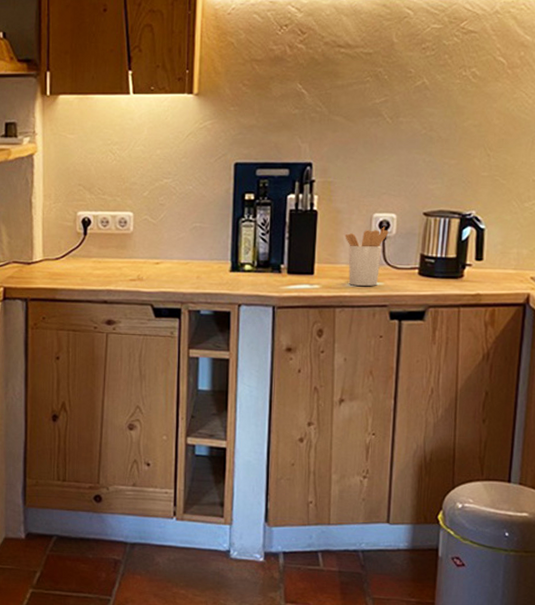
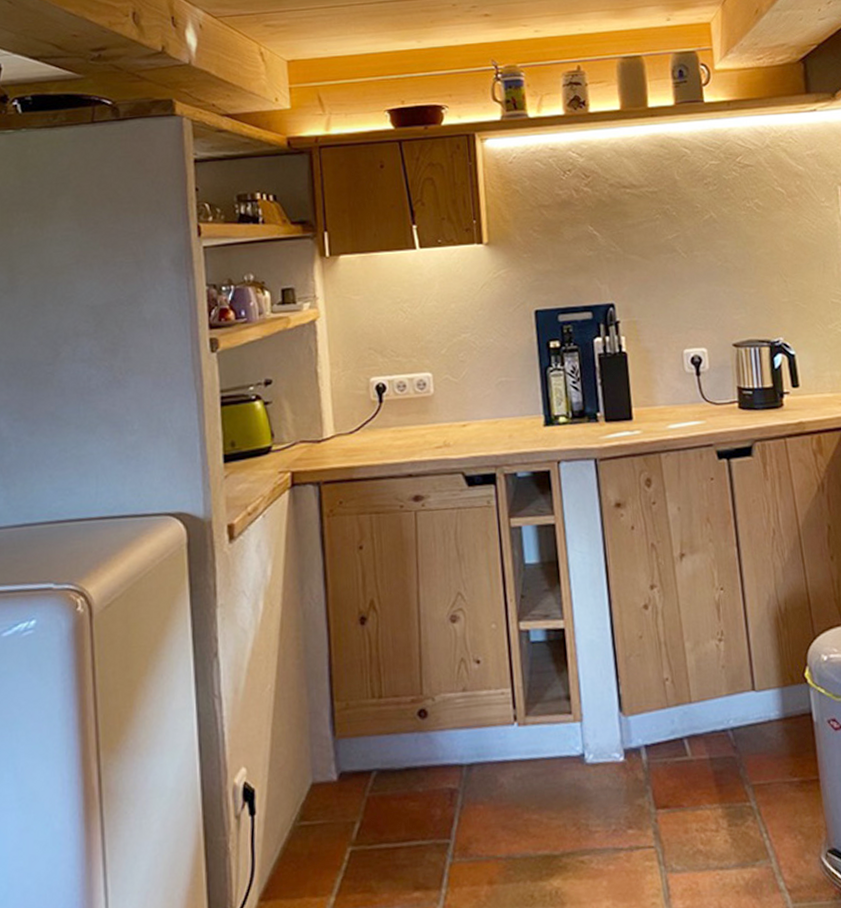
utensil holder: present [345,227,389,286] -> none [658,362,702,427]

